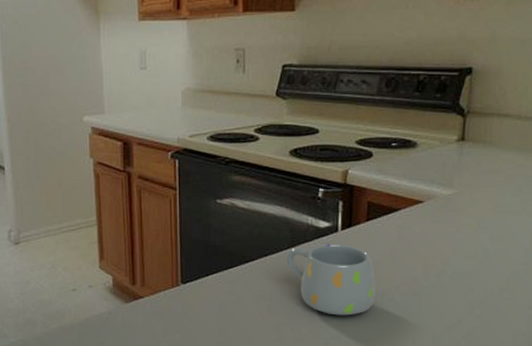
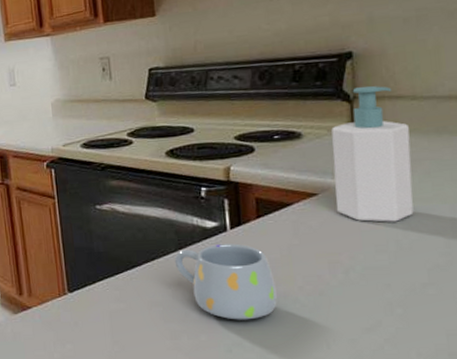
soap bottle: none [437,102,510,231] -> present [331,86,414,222]

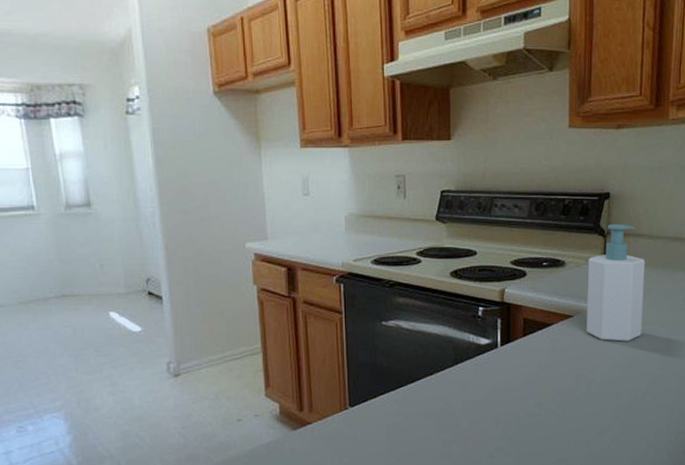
mug: present [174,243,277,320] -> none [450,359,533,429]

